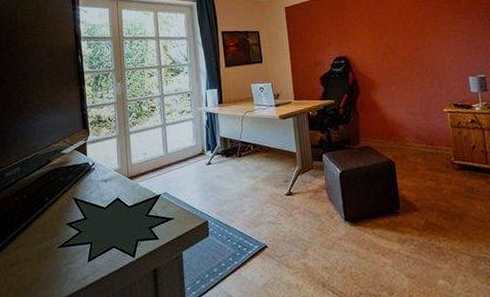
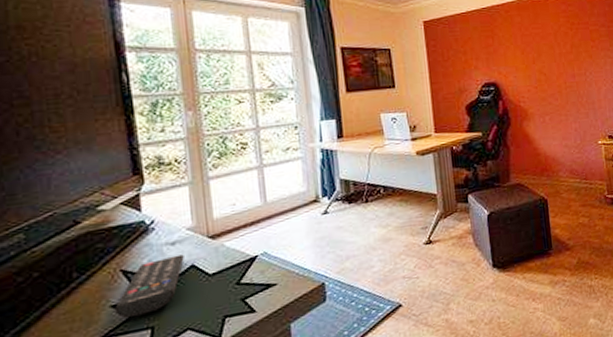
remote control: none [69,189,112,234] -> present [114,254,184,319]

